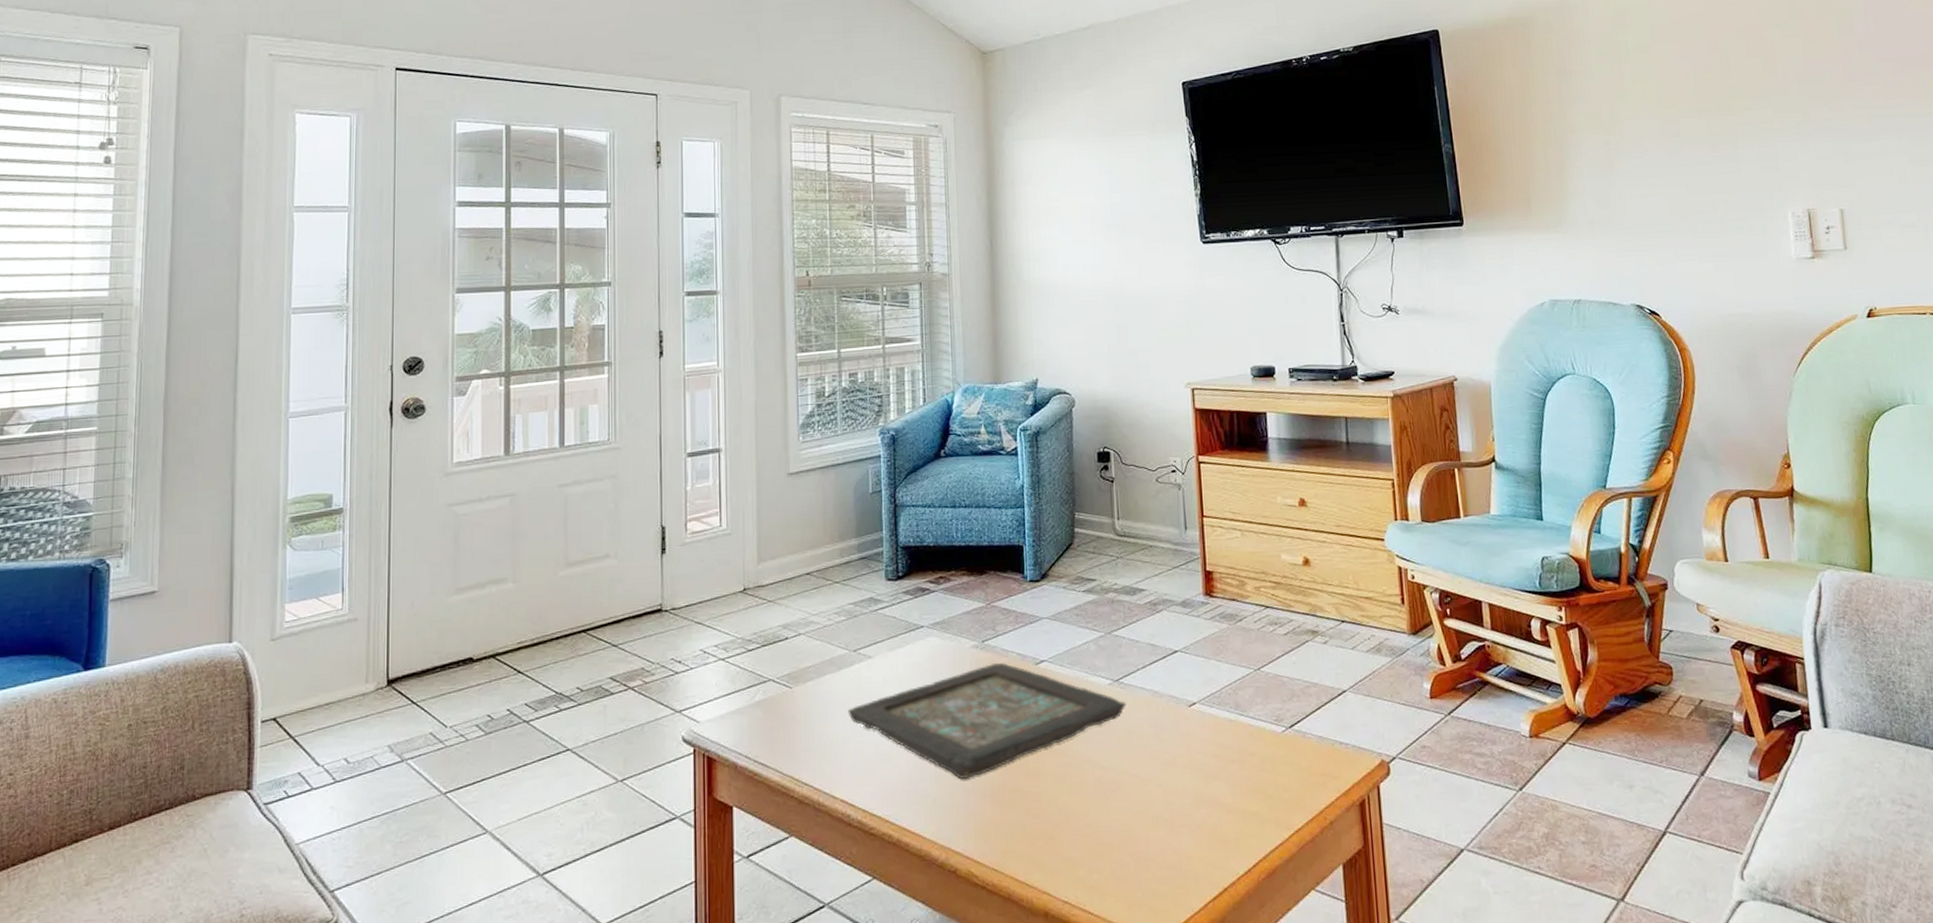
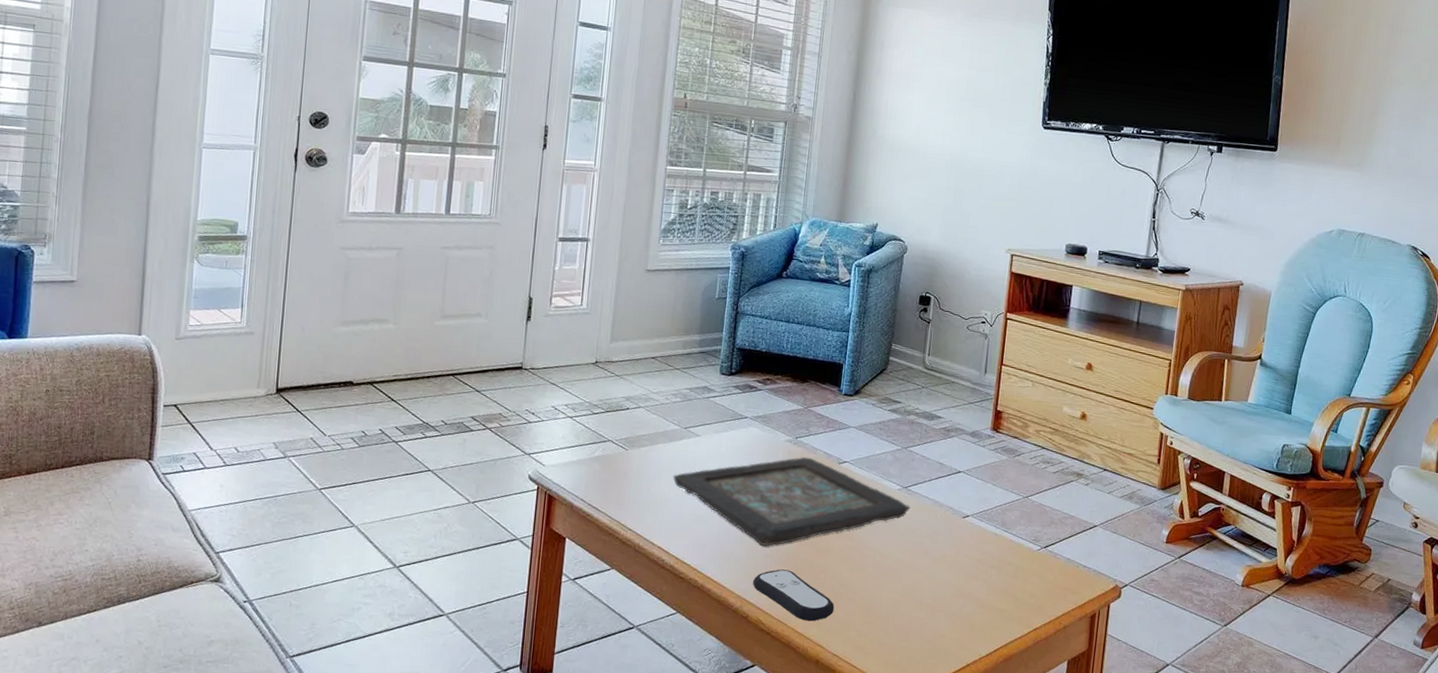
remote control: none [957,804,1057,865] -> present [753,569,835,622]

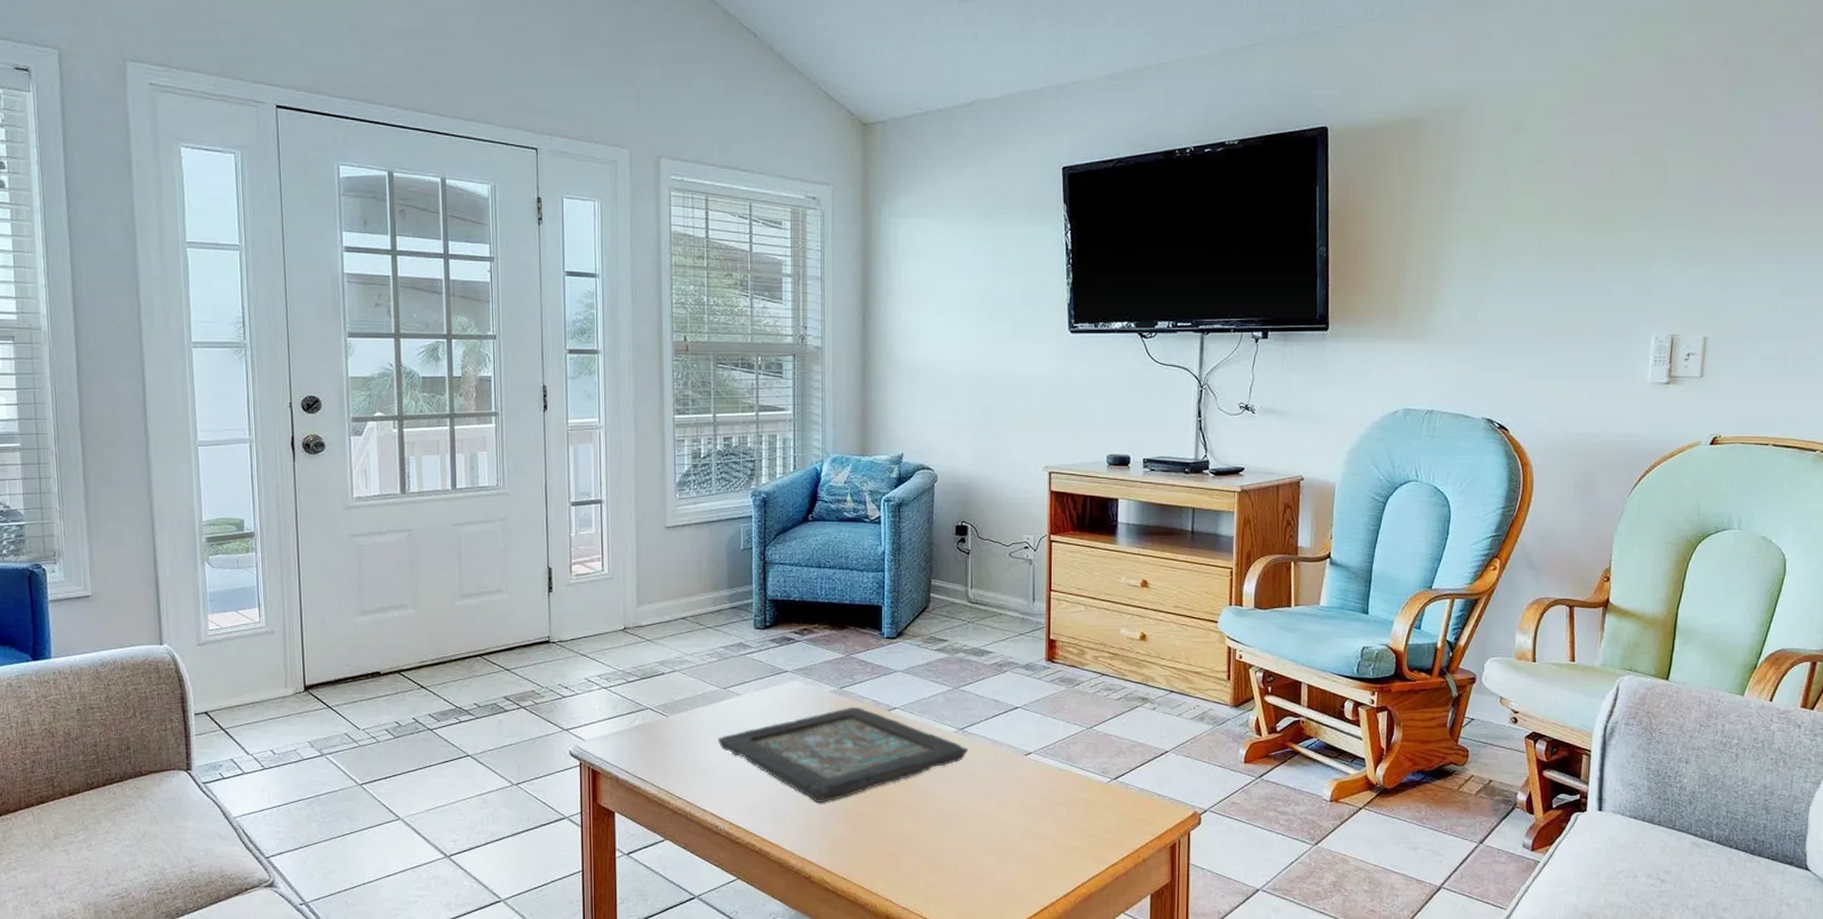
remote control: present [753,569,835,622] -> none [812,825,900,876]

